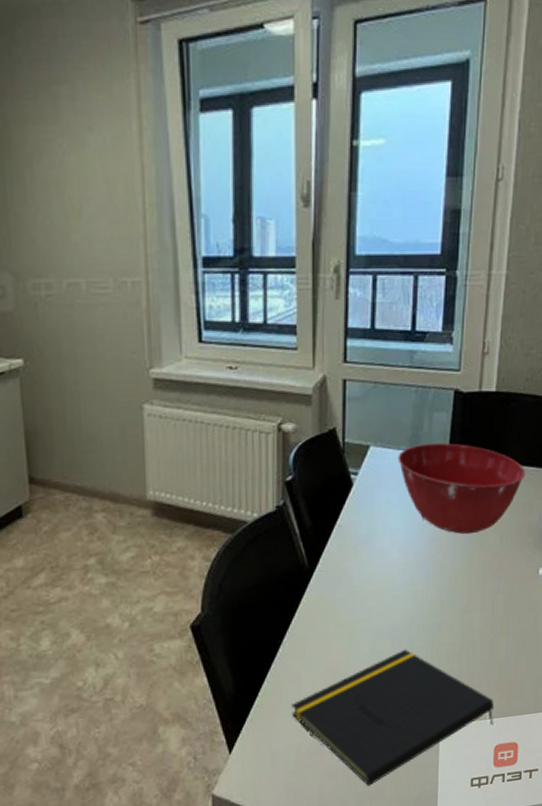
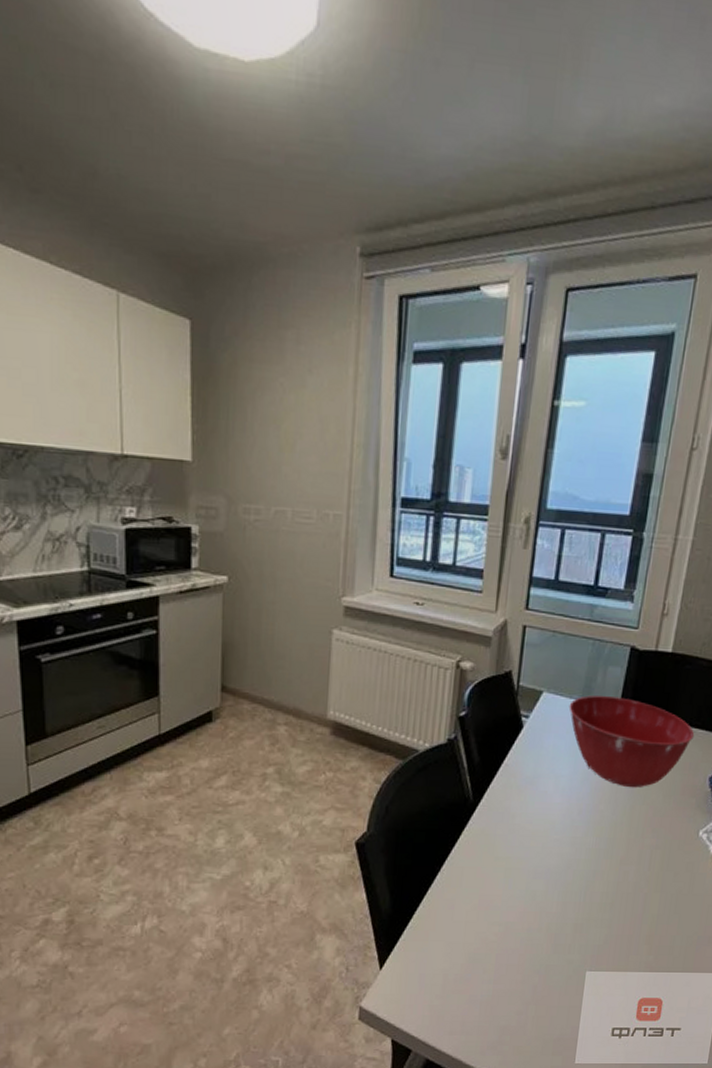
notepad: present [292,649,495,787] -> none [443,892,643,1021]

